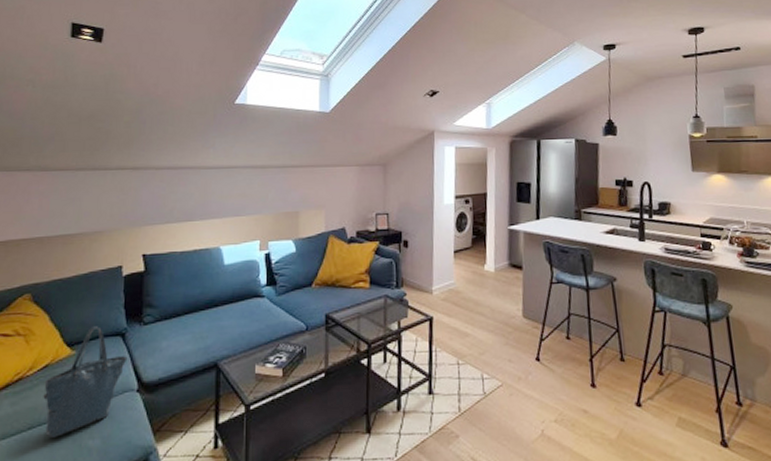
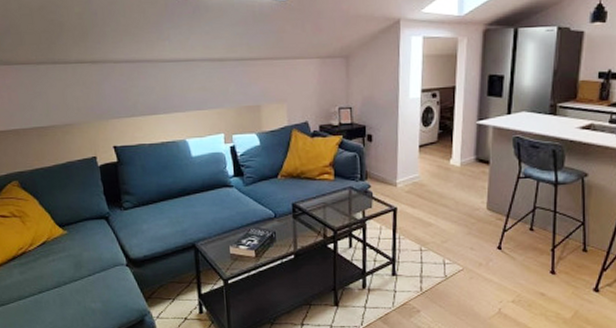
tote bag: present [43,326,128,437] -> none [45,210,114,300]

